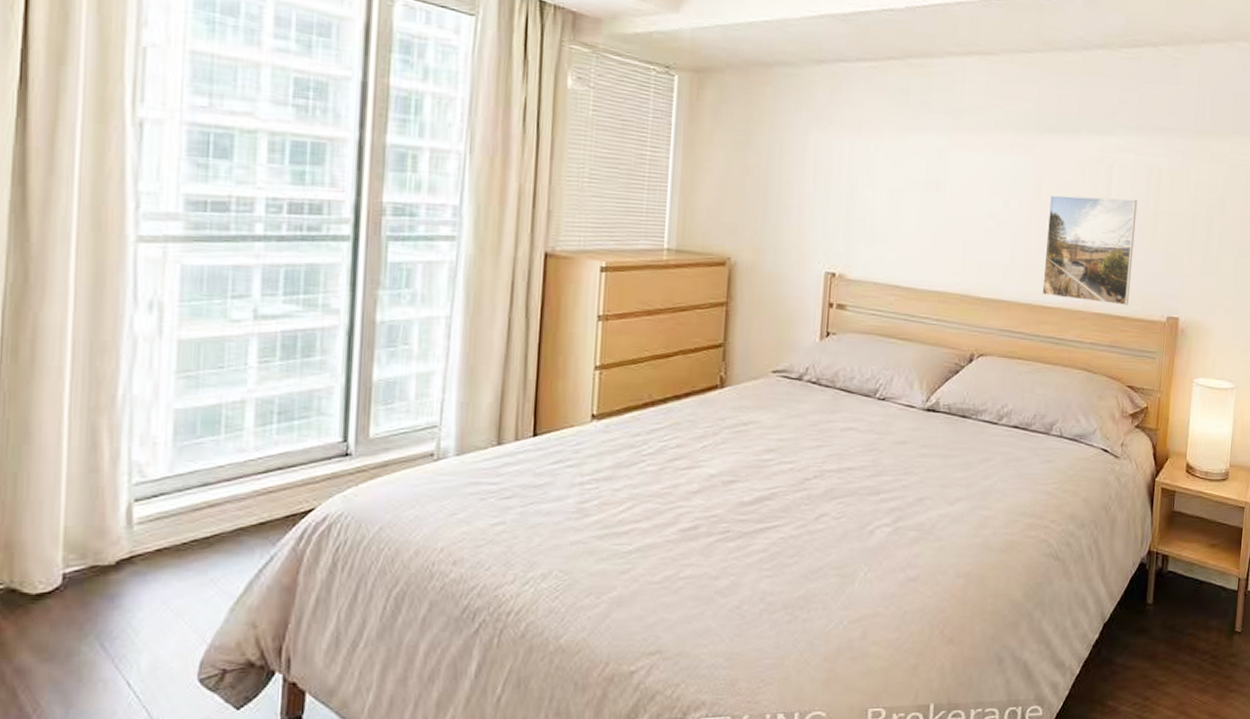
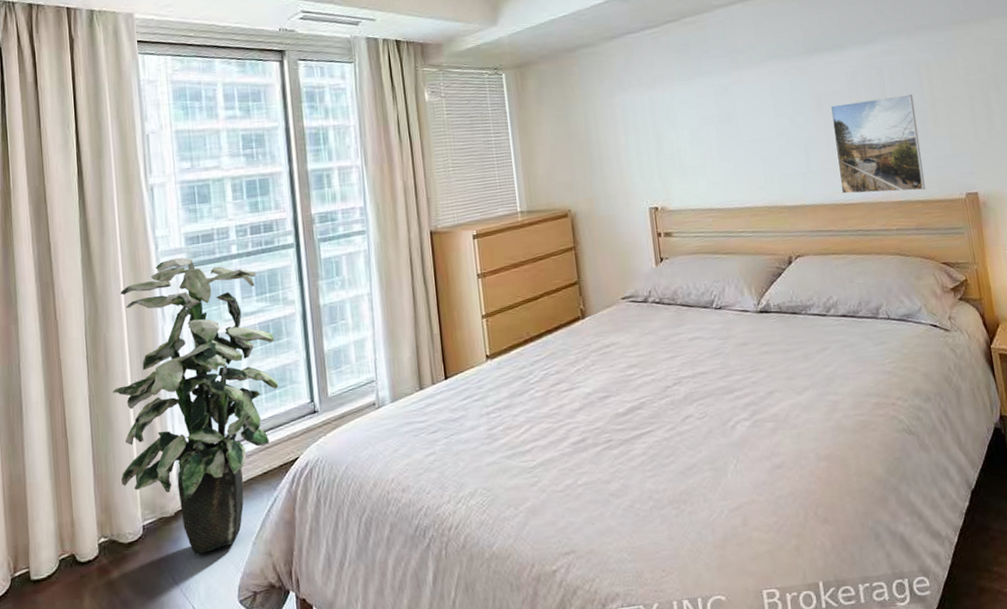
indoor plant: none [36,225,303,618] -> present [112,257,279,555]

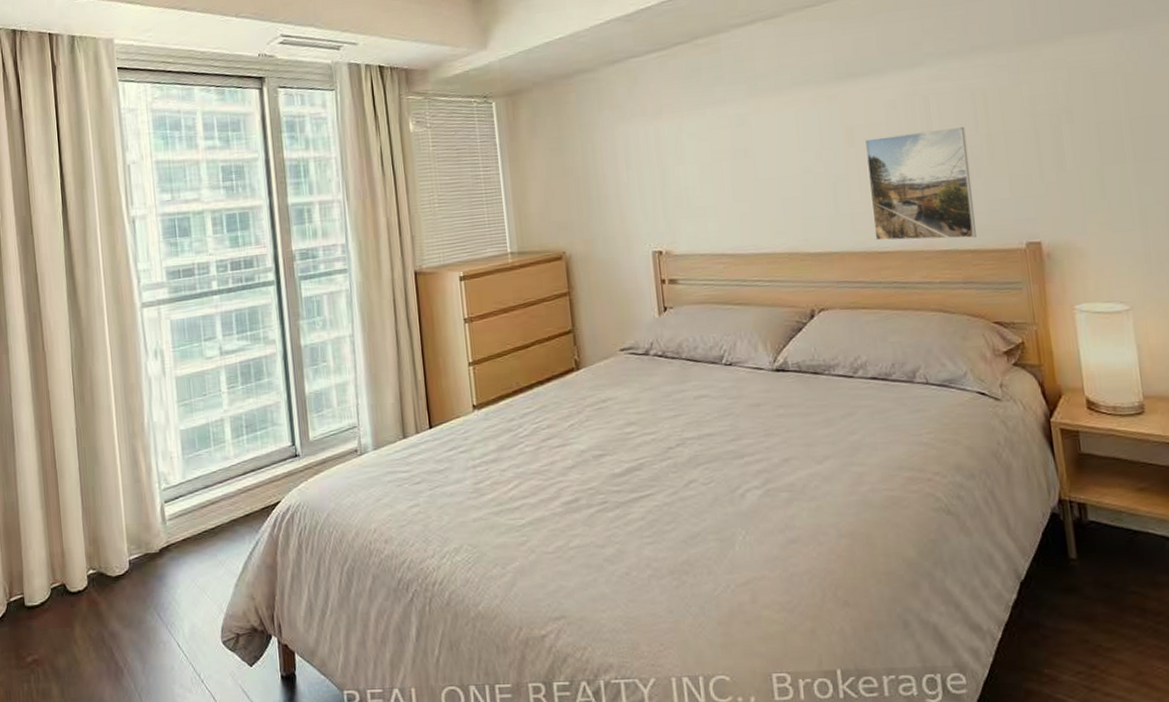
indoor plant: present [112,257,279,555] -> none [98,292,260,593]

